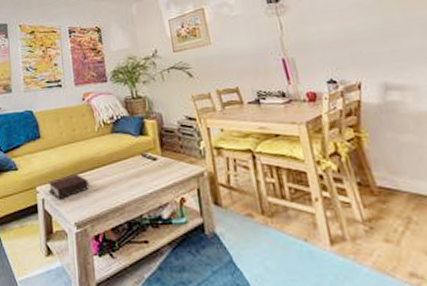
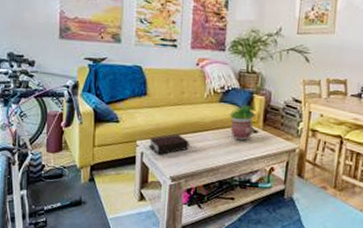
potted plant: none [123,128,153,171] -> present [229,102,256,140]

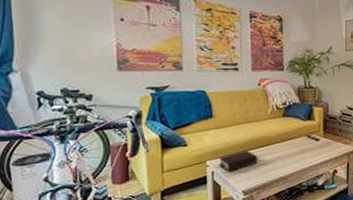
potted plant: present [229,102,256,140] -> none [292,114,317,149]

